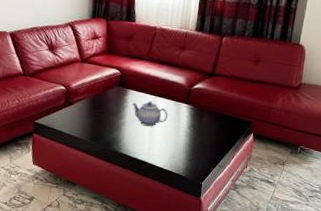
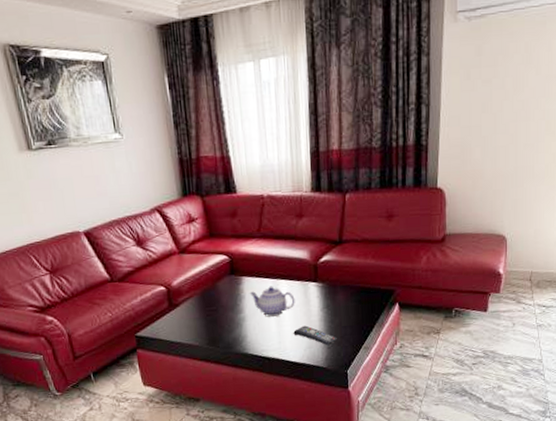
remote control: none [162,138,198,159] -> present [293,325,337,346]

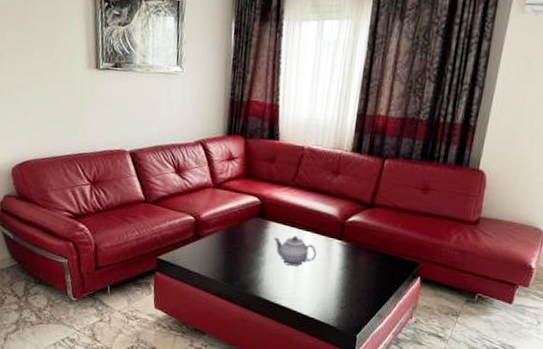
remote control: present [293,325,337,346] -> none [309,280,352,306]

